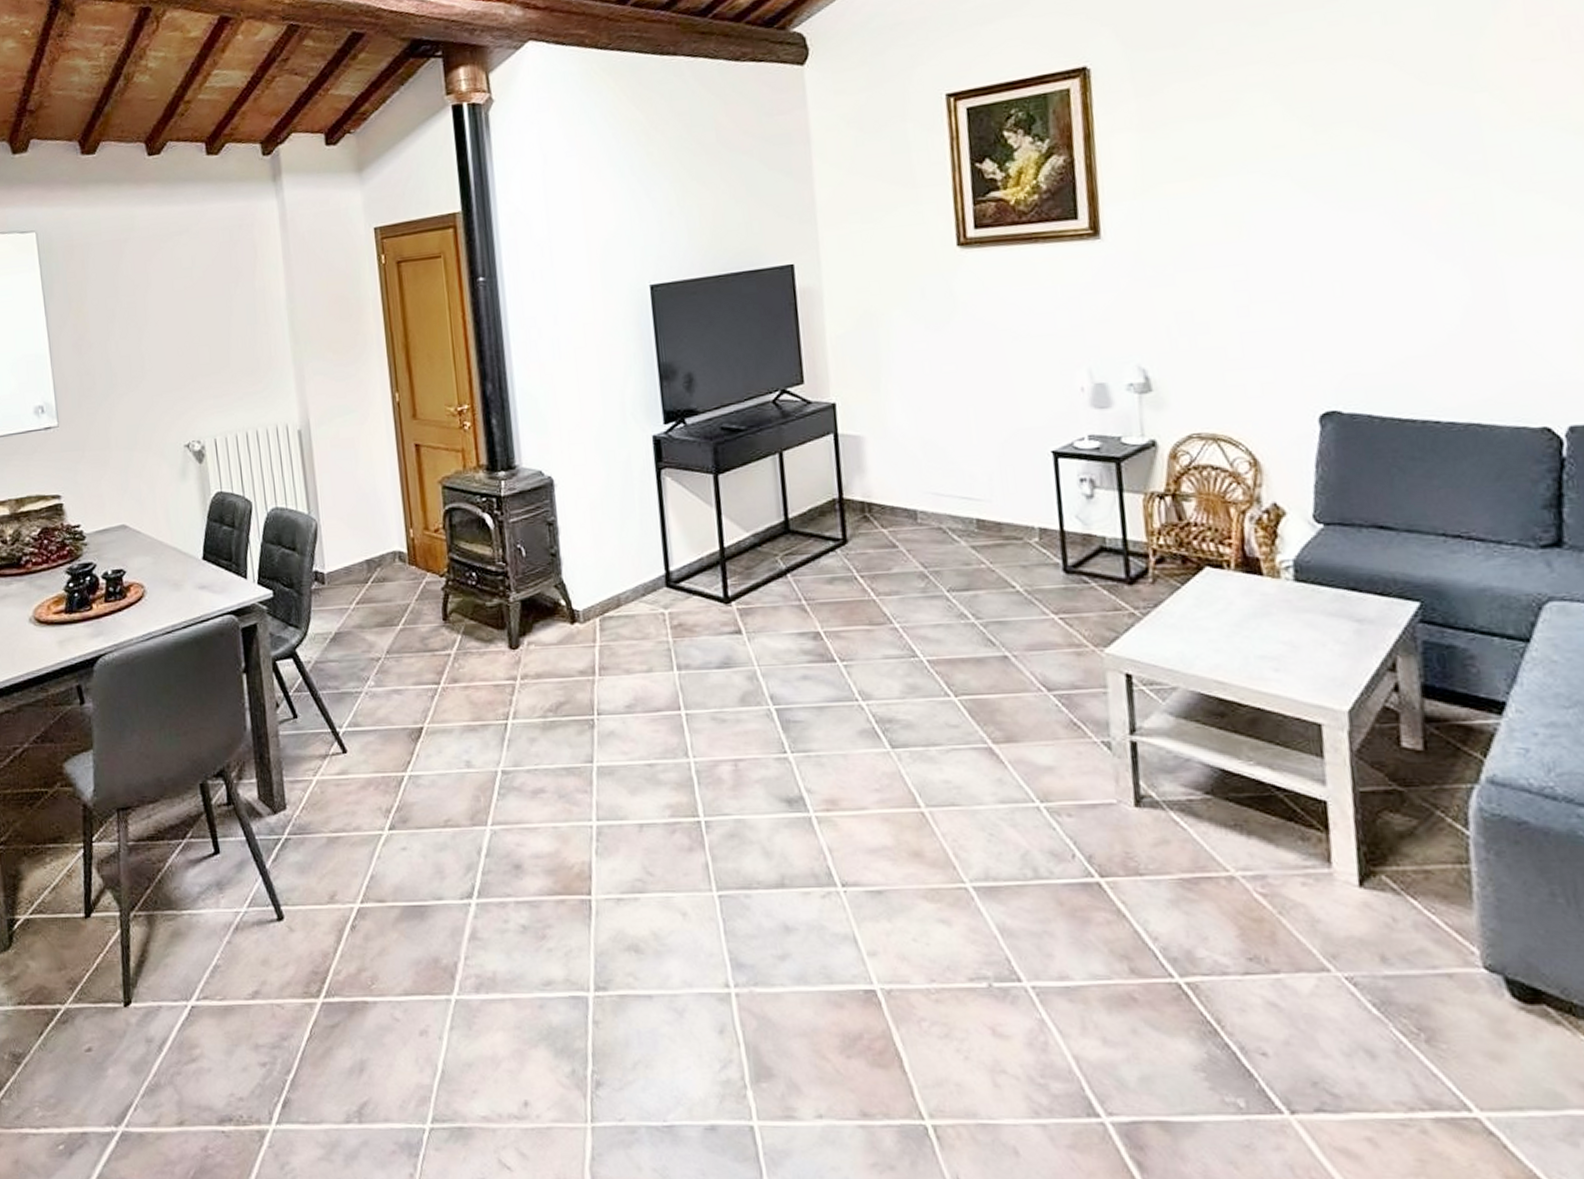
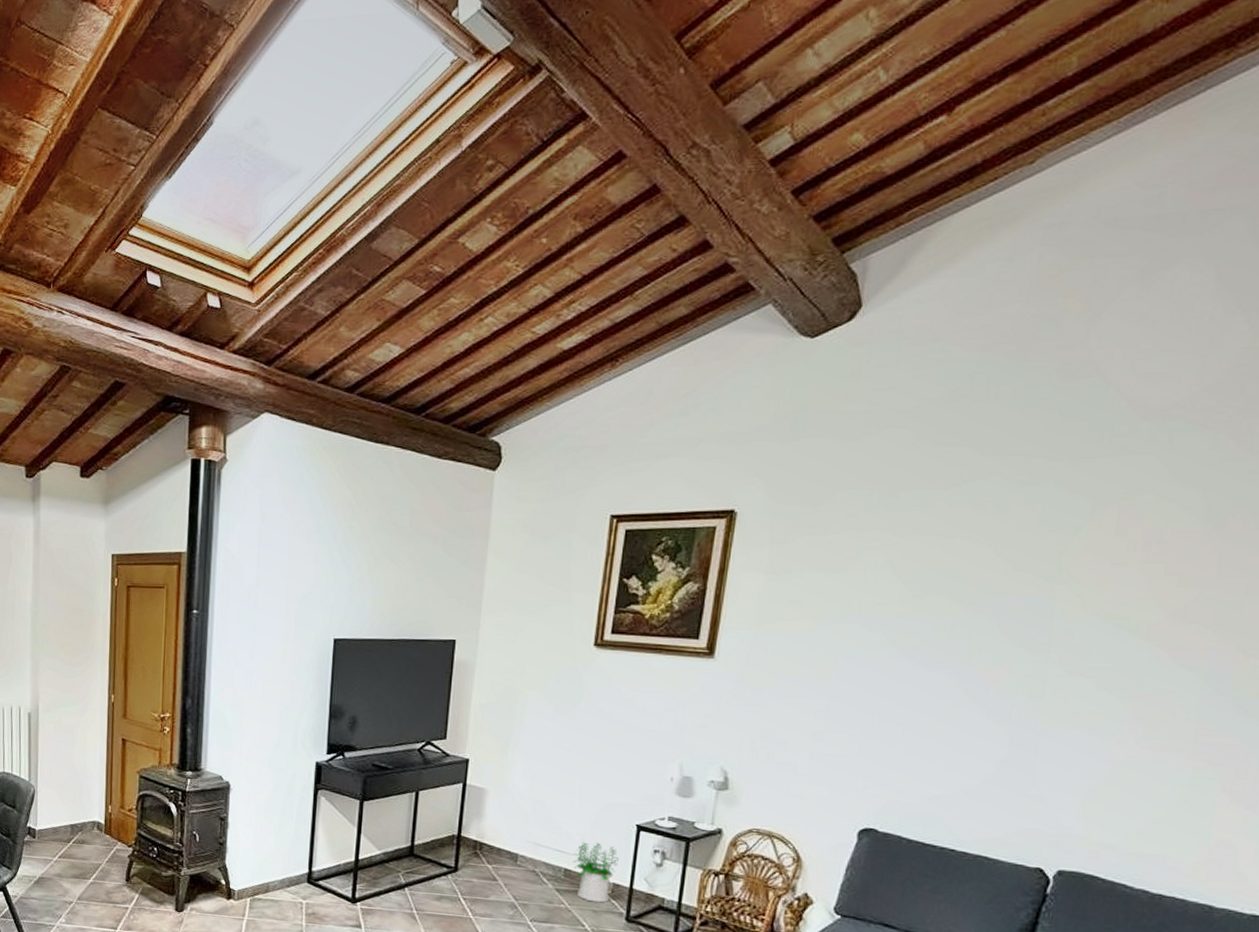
potted plant: none [983,480,1041,556] -> present [572,842,620,903]

